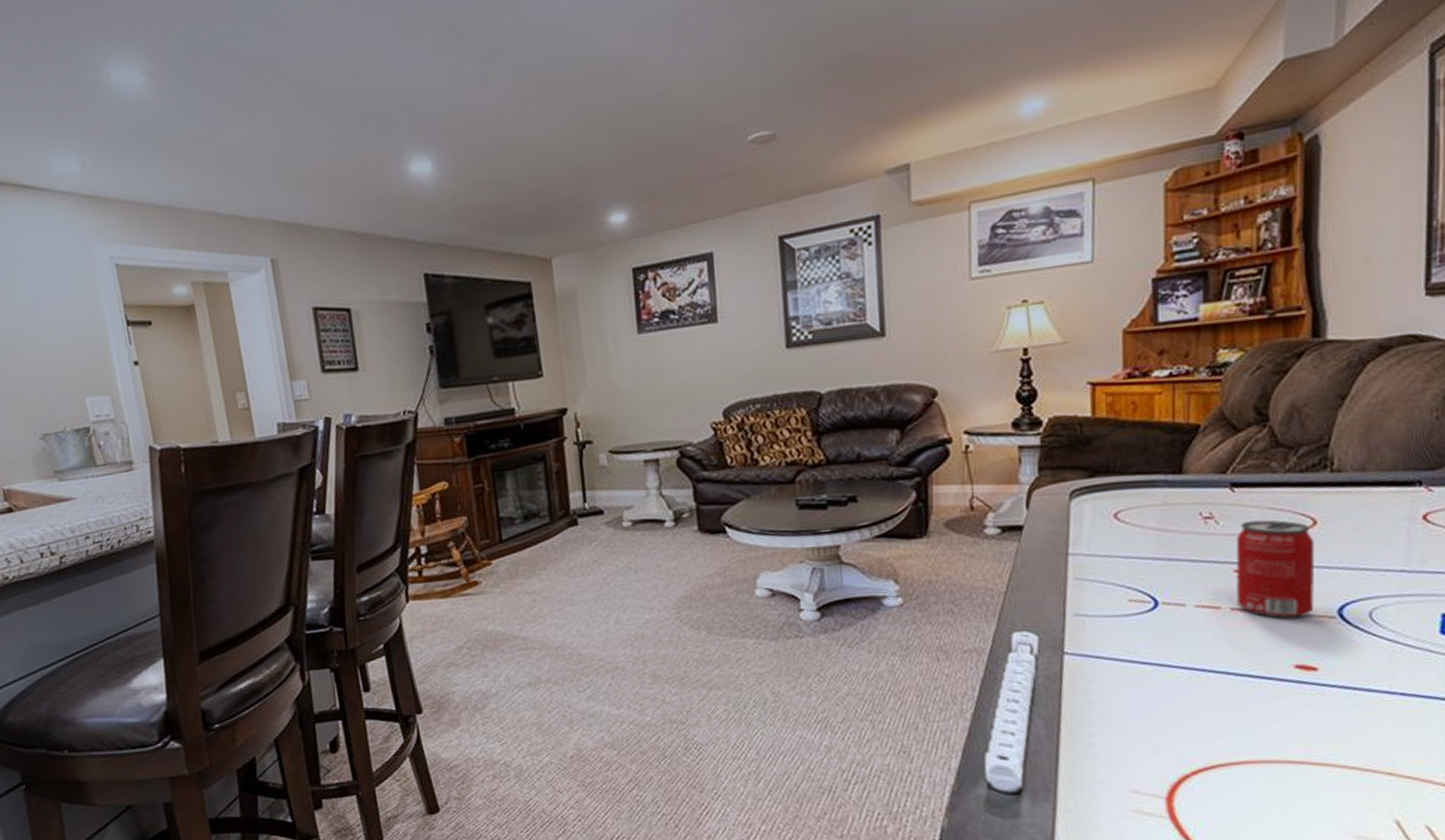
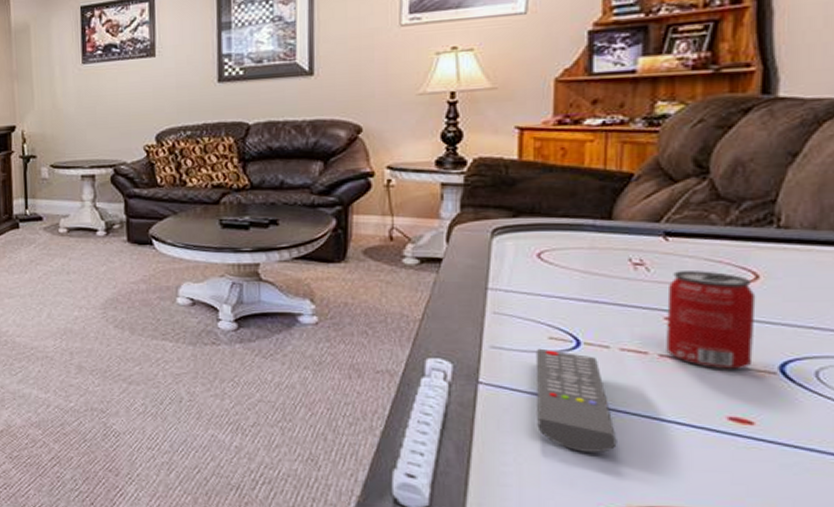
remote control: none [1117,612,1196,715] -> present [536,348,617,452]

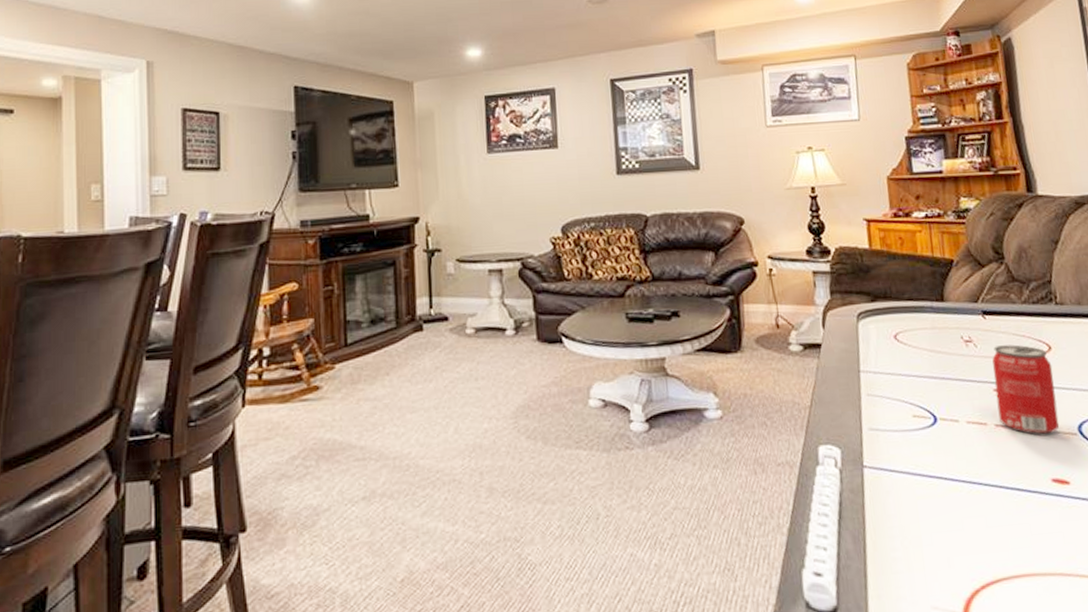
remote control: present [536,348,617,452] -> none [904,426,978,528]

